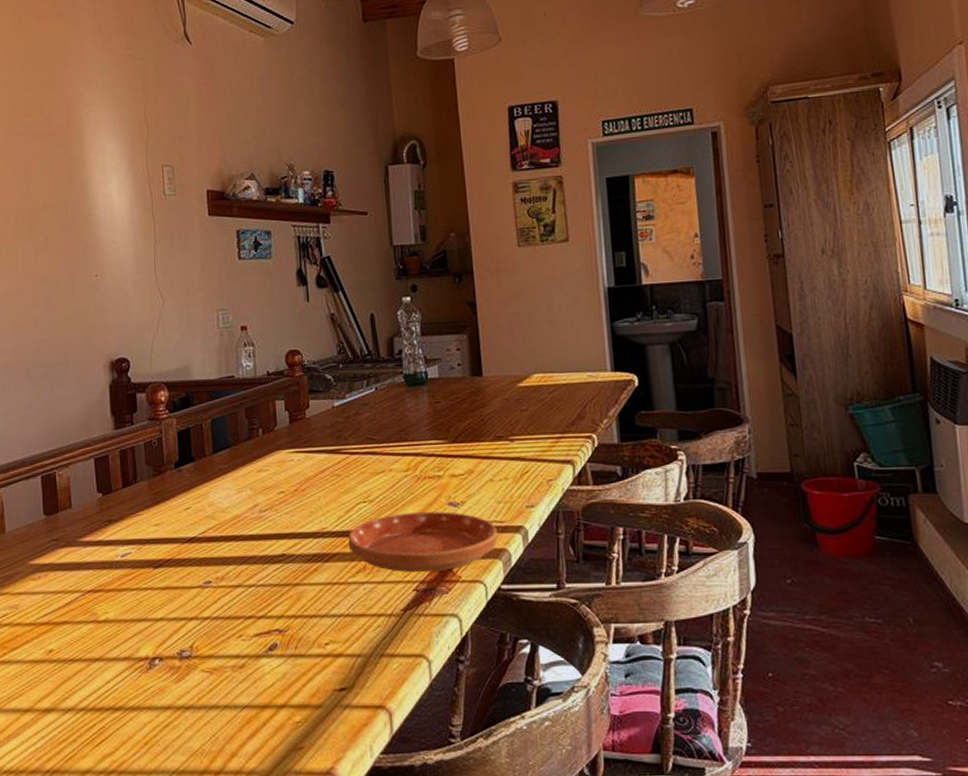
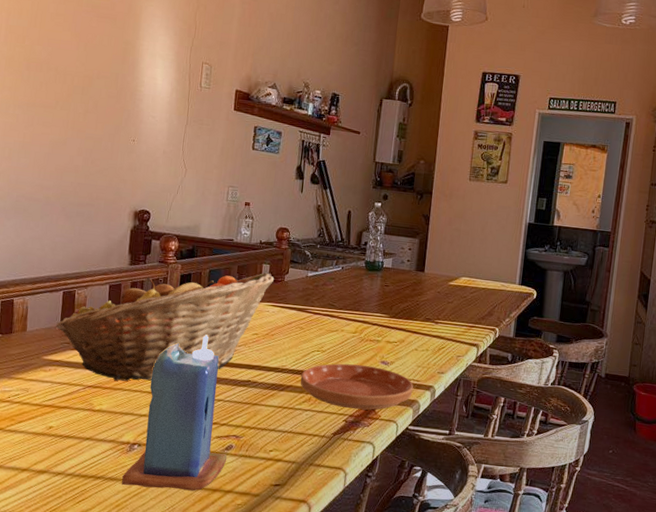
fruit basket: none [39,410,293,579] -> present [56,272,275,381]
candle: none [146,503,273,714] -> present [122,334,228,491]

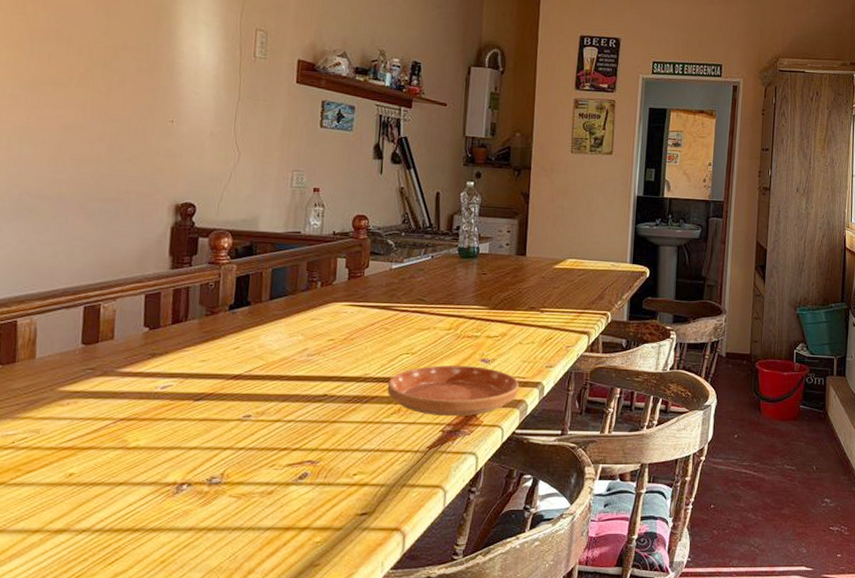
fruit basket: present [56,272,275,381] -> none [75,267,352,409]
candle: present [122,334,228,491] -> none [167,345,302,535]

